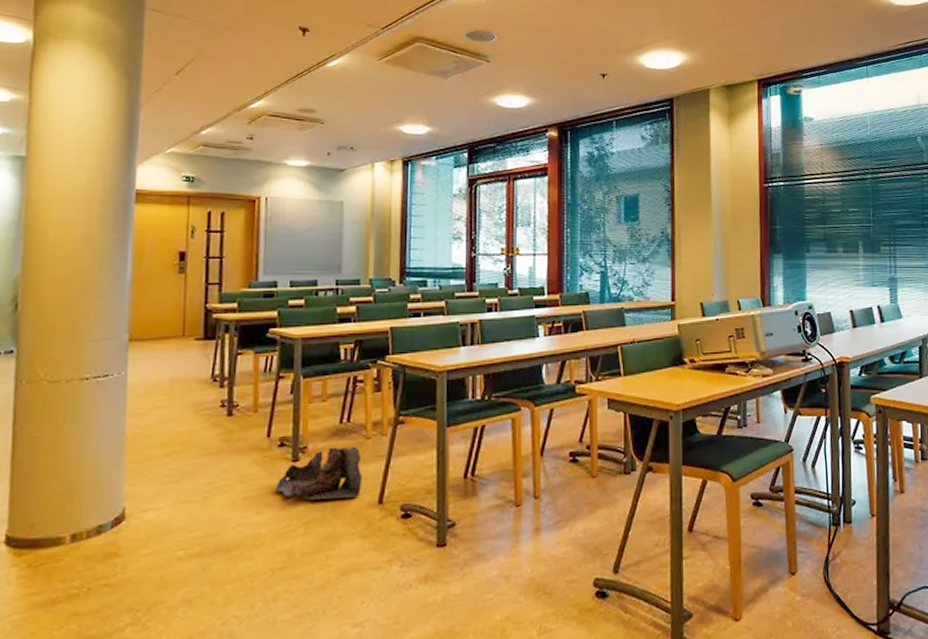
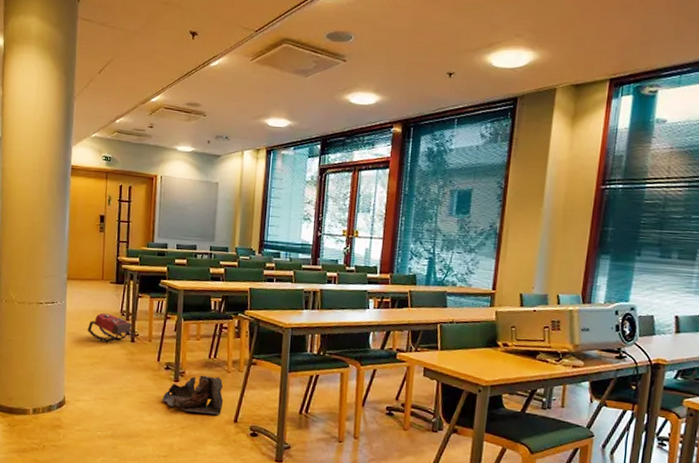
backpack: none [160,380,230,421] -> present [87,312,133,342]

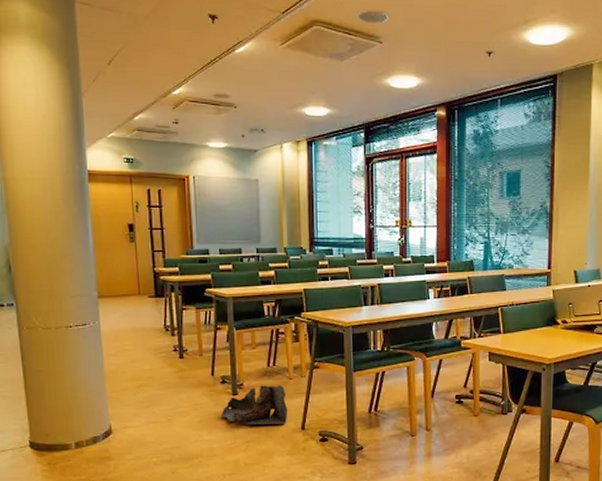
backpack: present [87,312,133,342] -> none [128,330,181,361]

